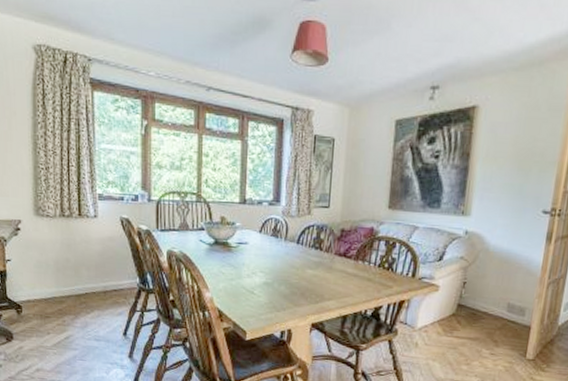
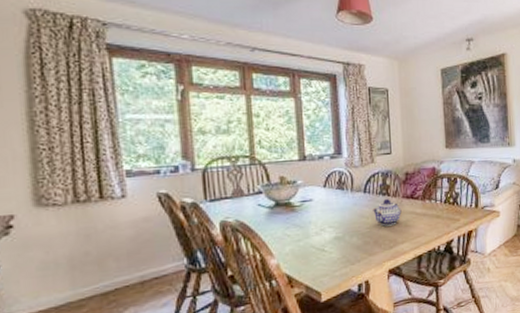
teapot: none [303,253,332,281] -> present [373,199,402,227]

